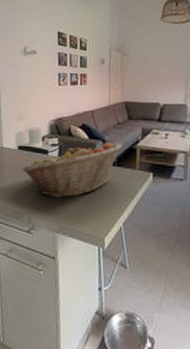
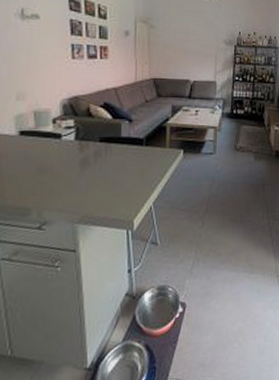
fruit basket: present [22,142,123,198] -> none [26,121,152,186]

